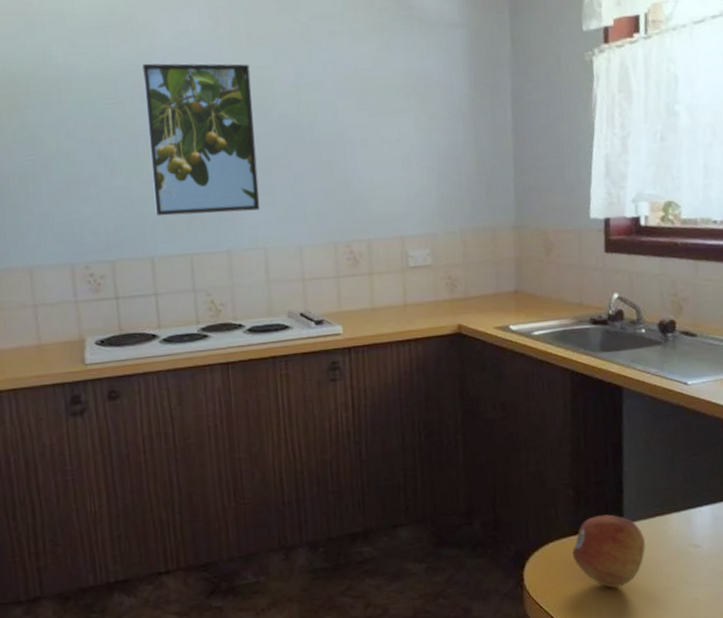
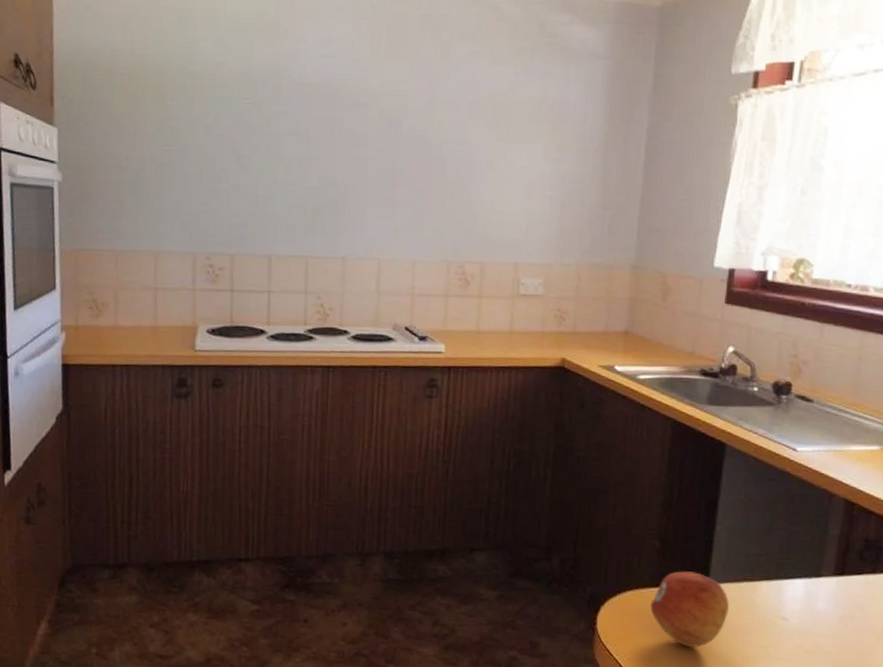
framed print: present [143,63,260,216] -> none [278,67,386,221]

